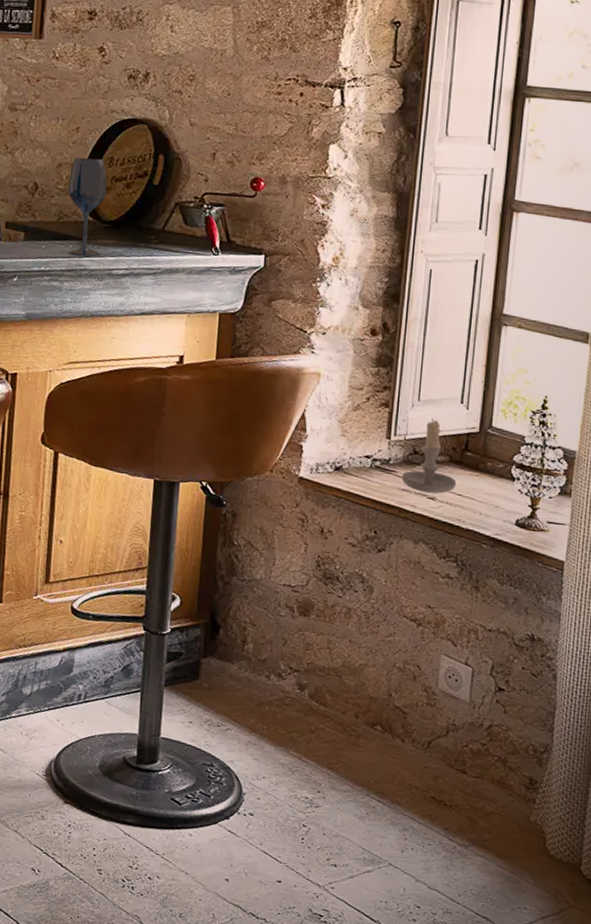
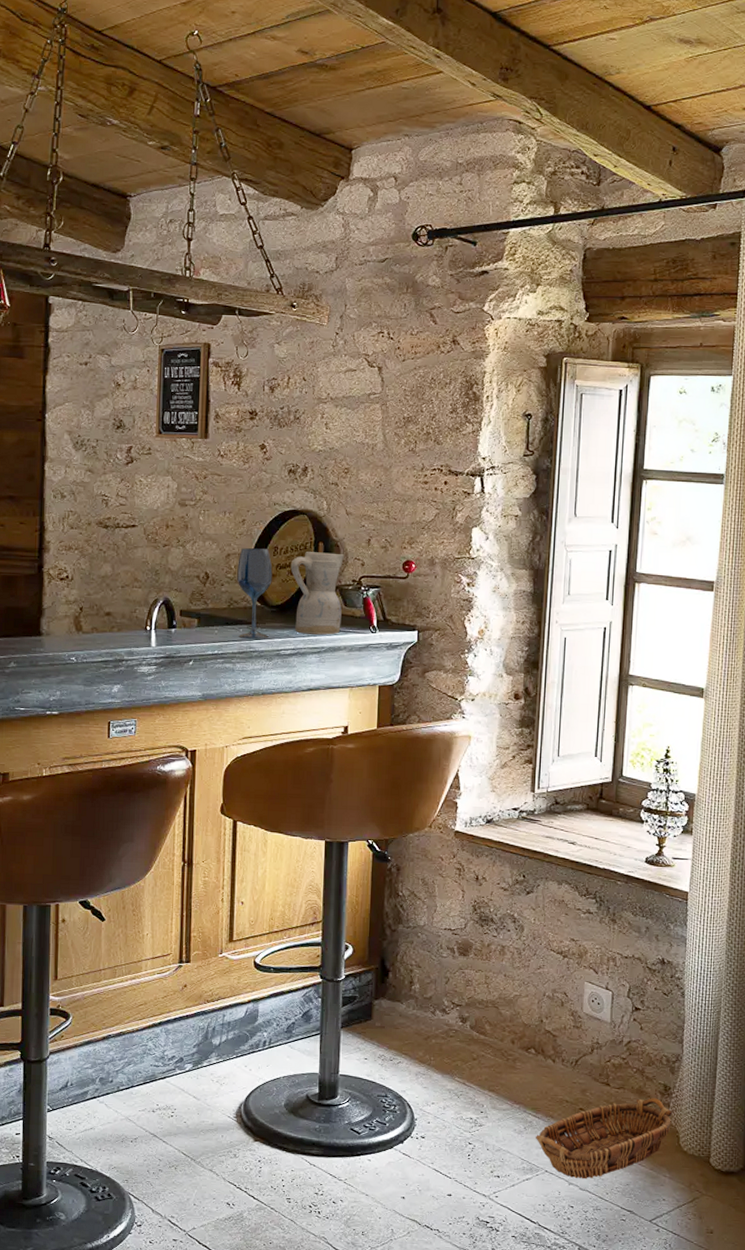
ceramic pitcher: none [126,164,186,256] -> present [290,552,344,636]
basket: none [379,790,539,878] -> present [536,1098,673,1180]
candle: present [402,418,457,494] -> none [546,771,594,838]

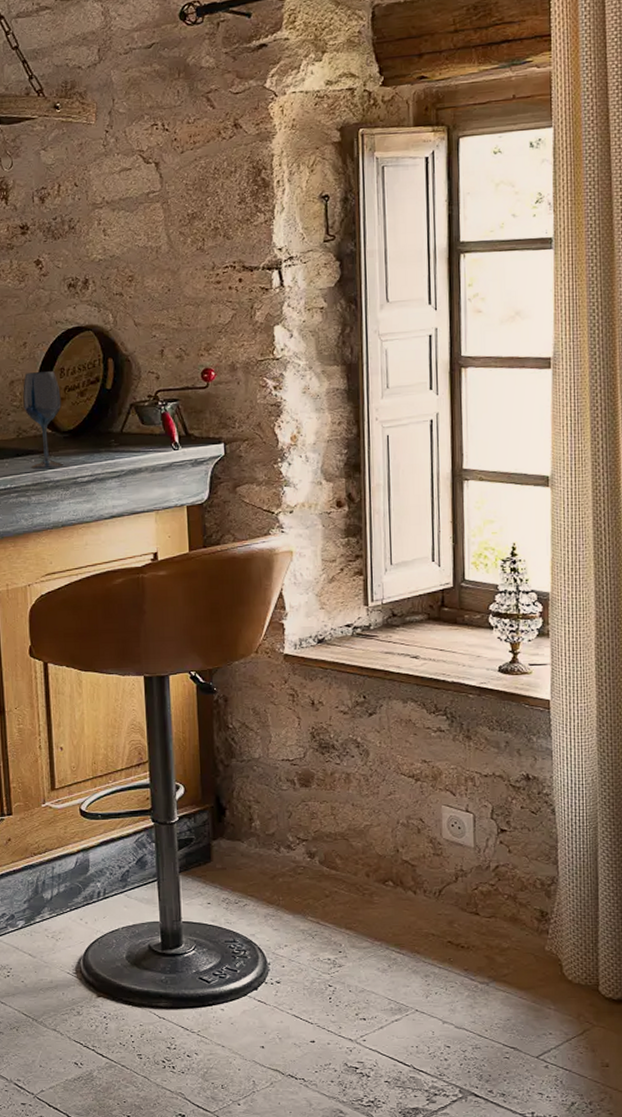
ceramic pitcher: present [290,552,344,636] -> none [79,368,140,459]
basket: present [536,1098,673,1180] -> none [402,925,553,1017]

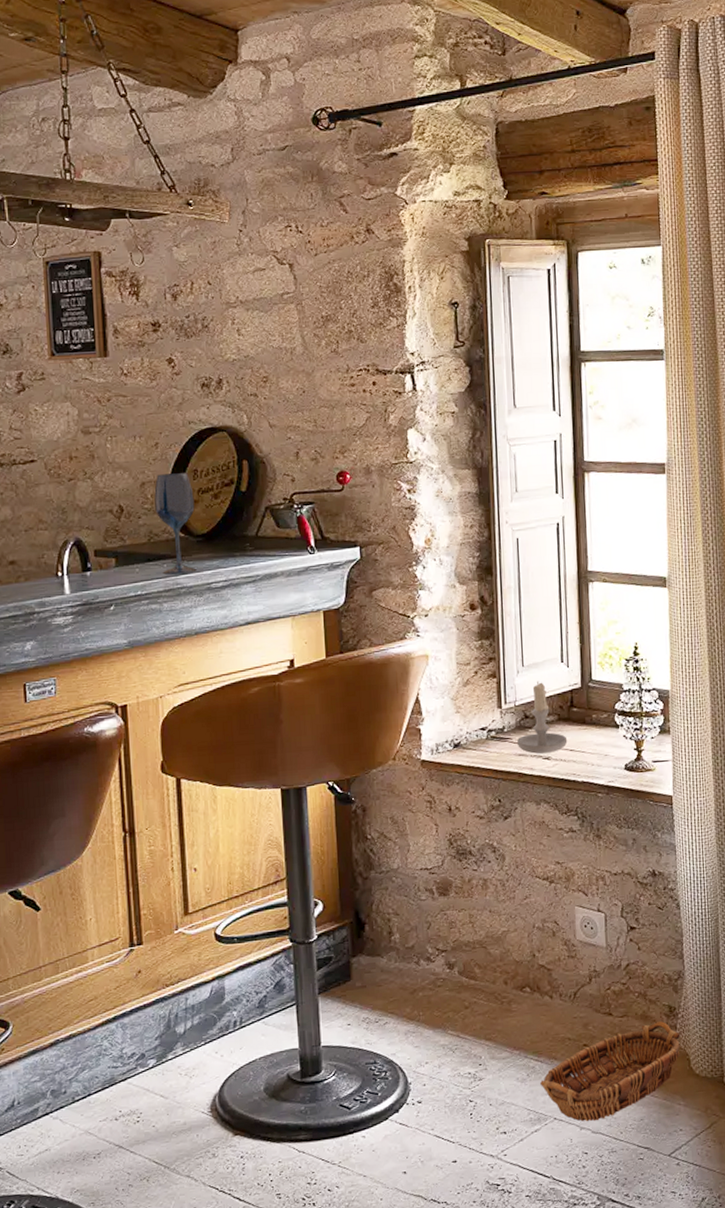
candle: none [384,579,437,652] -> present [517,681,568,754]
basket: none [402,925,553,1017] -> present [540,1021,681,1122]

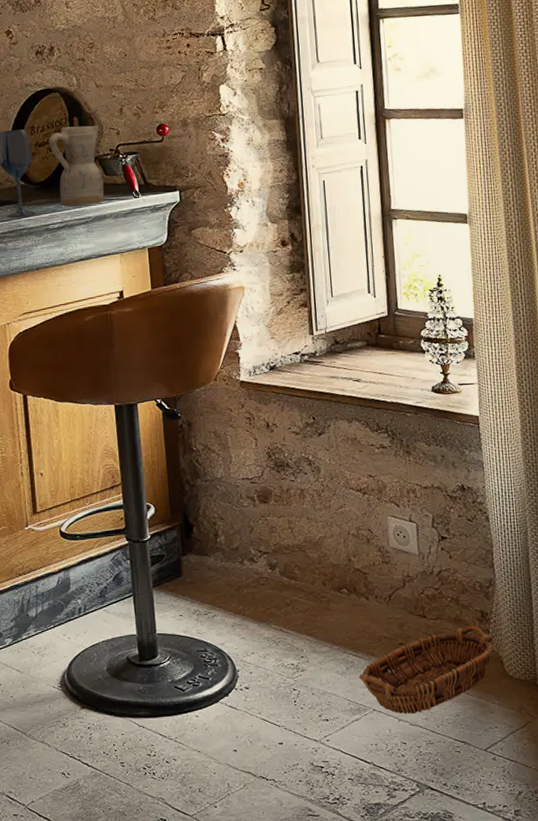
ceramic pitcher: none [213,470,276,564] -> present [48,126,104,207]
candle: present [517,681,568,754] -> none [329,310,376,376]

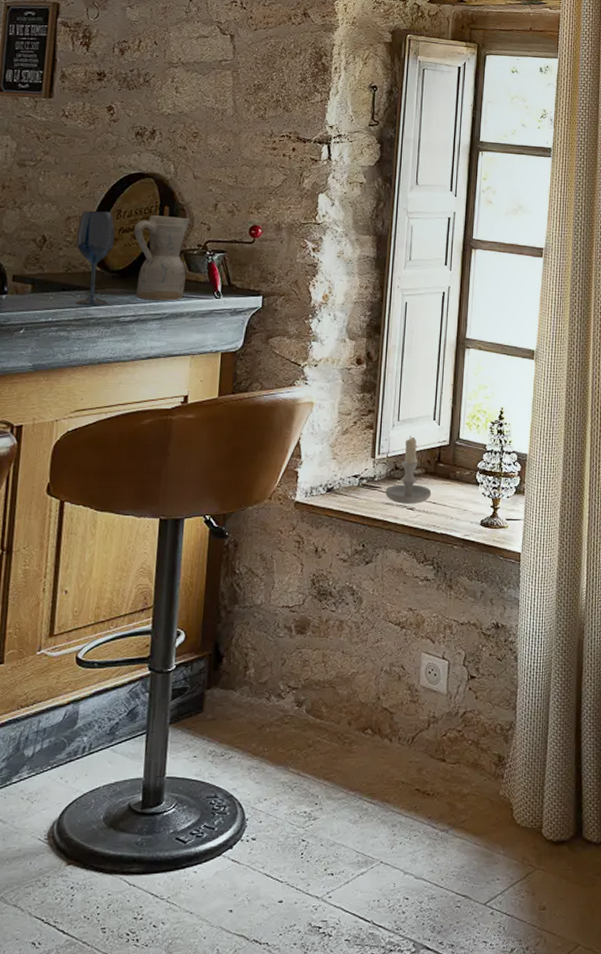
candle: none [329,310,376,376] -> present [386,435,432,504]
basket: present [359,625,493,715] -> none [371,770,507,867]

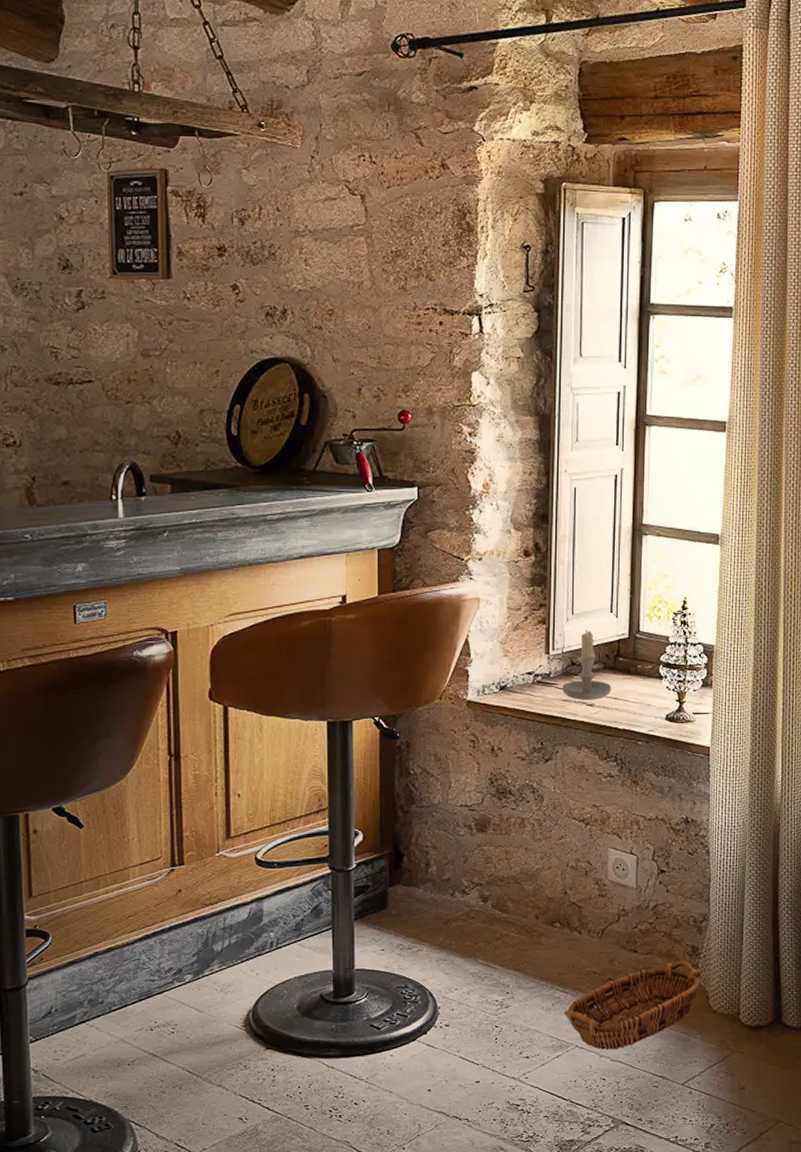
wineglass: present [75,210,115,306] -> none [213,401,253,504]
ceramic pitcher: present [134,215,190,302] -> none [273,404,333,497]
basket: none [371,770,507,867] -> present [564,960,702,1051]

